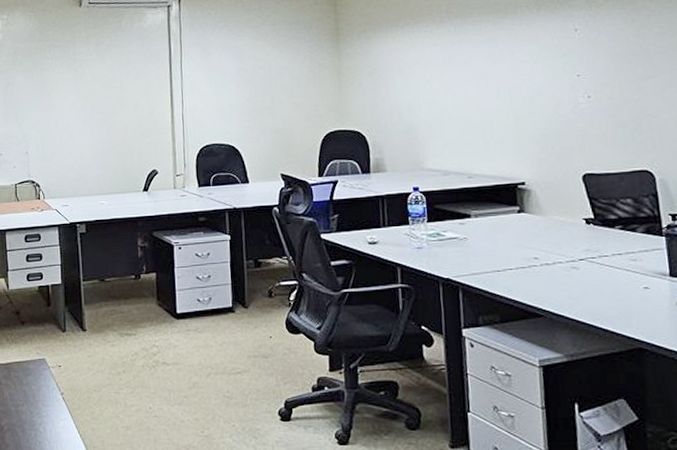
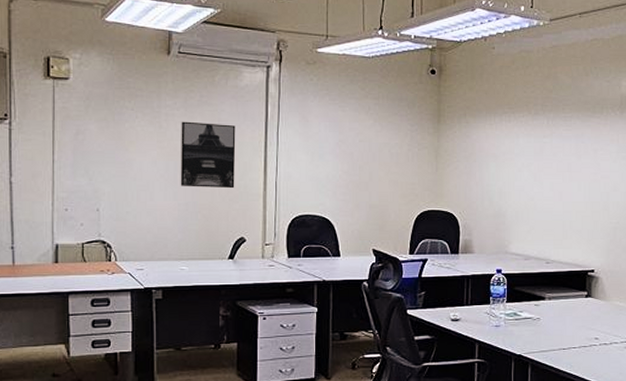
wall art: none [94,64,145,126] -> present [180,121,236,189]

